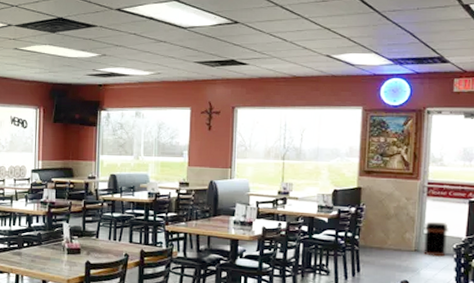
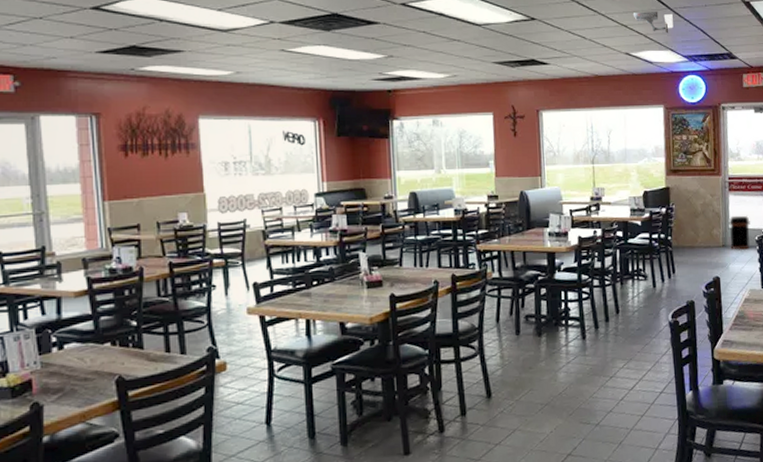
security camera: none [337,14,380,37] -> present [632,10,673,34]

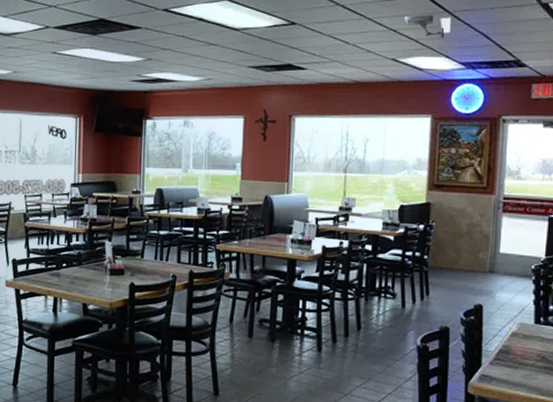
trash can: present [728,215,750,250] -> none [499,239,527,279]

